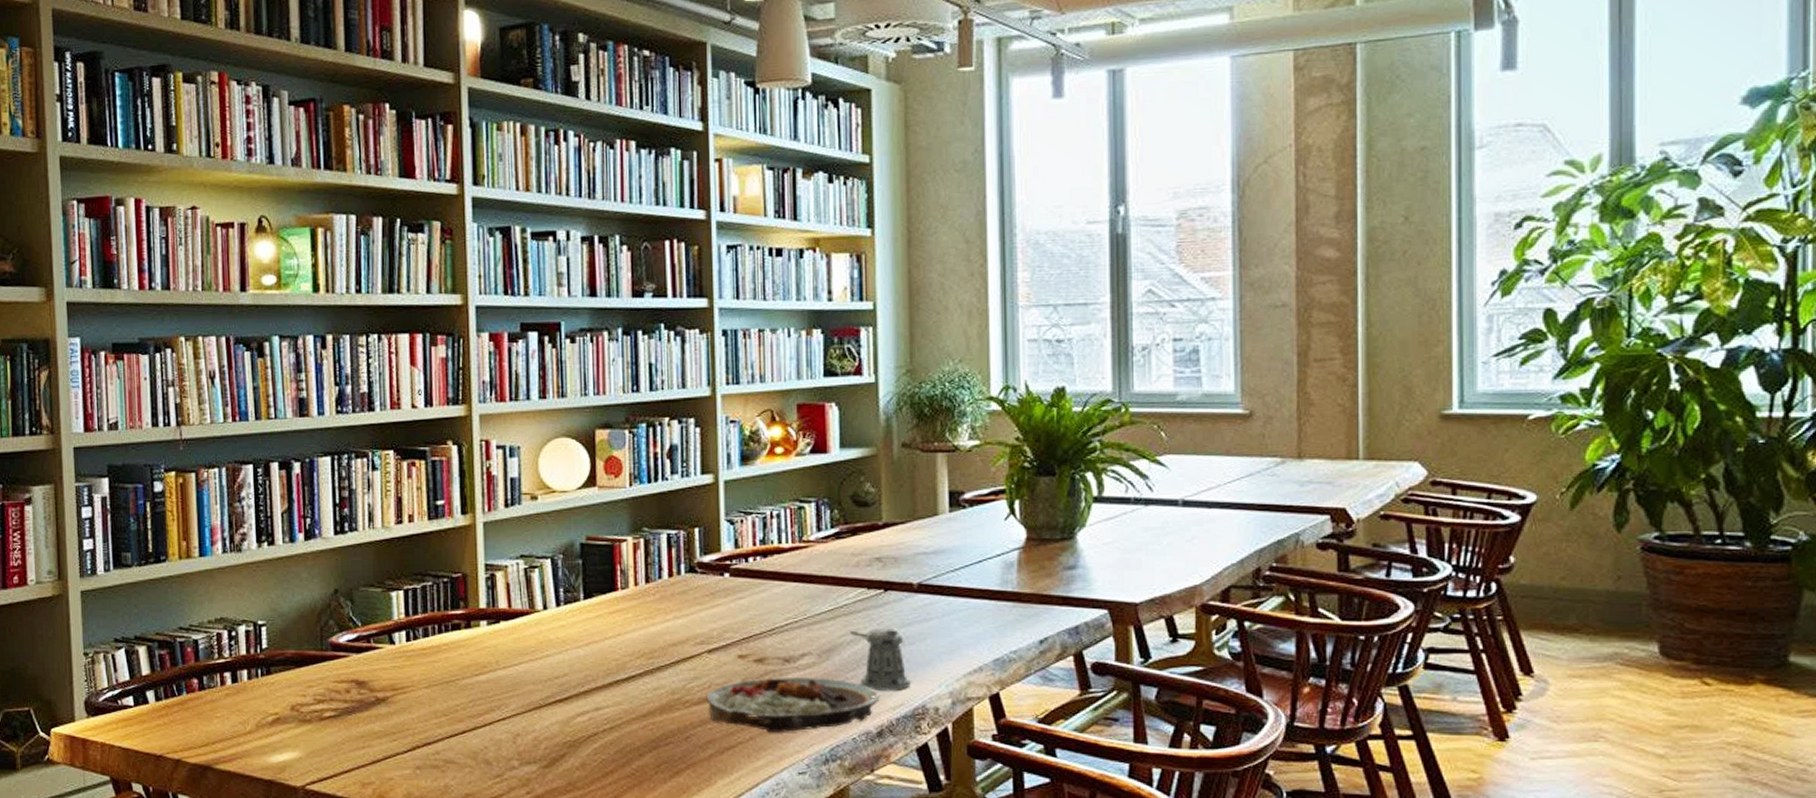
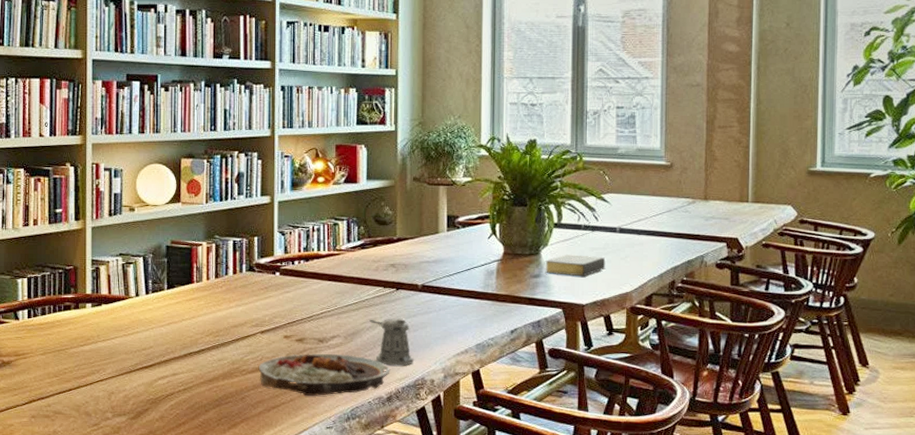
bible: none [1082,537,1165,566] -> present [545,254,606,277]

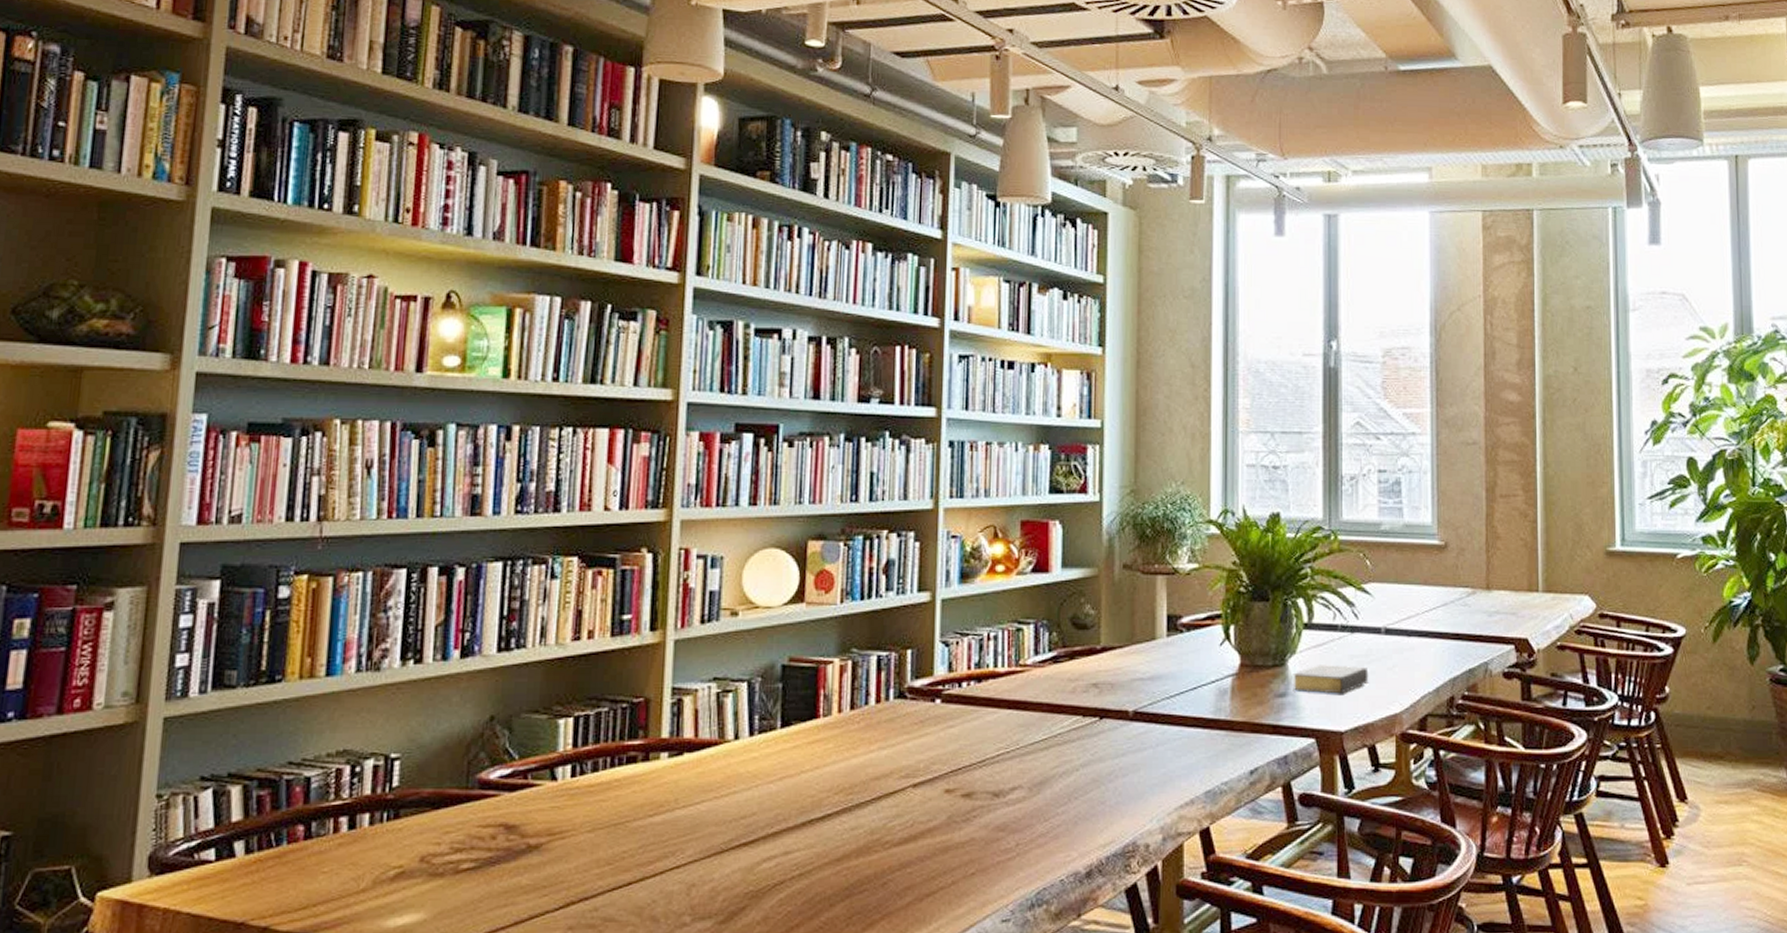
plate: present [258,353,390,396] -> none [907,812,1091,875]
pepper shaker: present [369,318,414,366] -> none [1063,759,1122,827]

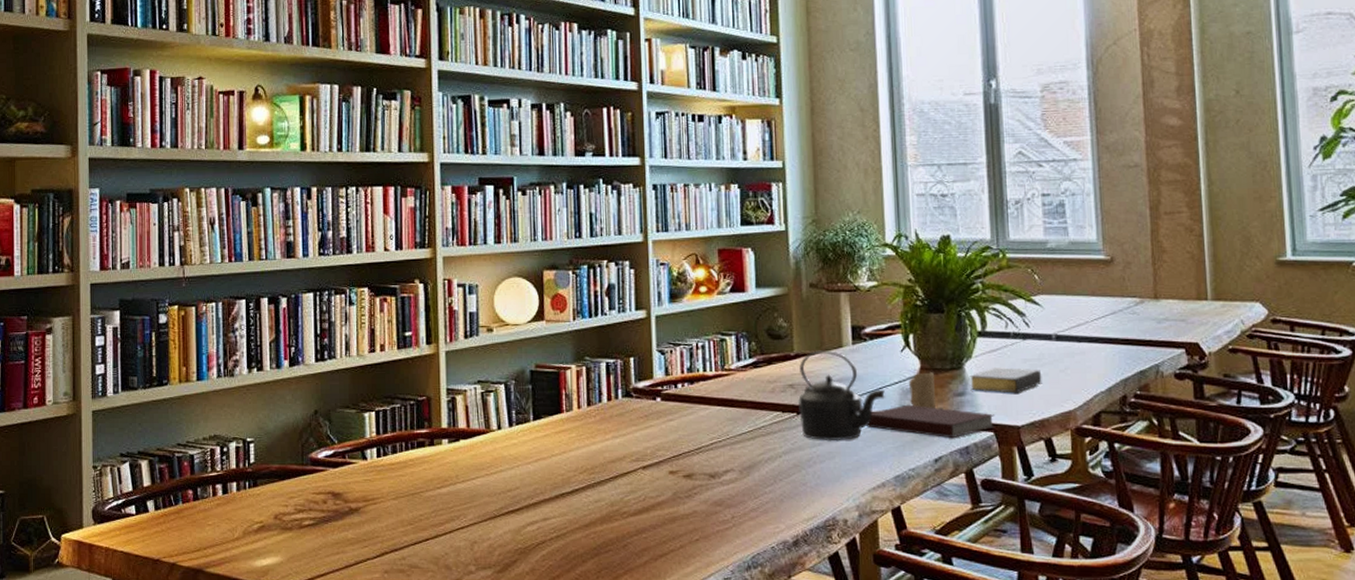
kettle: none [1102,643,1200,751] -> present [798,350,885,441]
notebook: none [1177,707,1317,745] -> present [867,404,995,438]
candle: none [1225,669,1254,713] -> present [909,372,935,409]

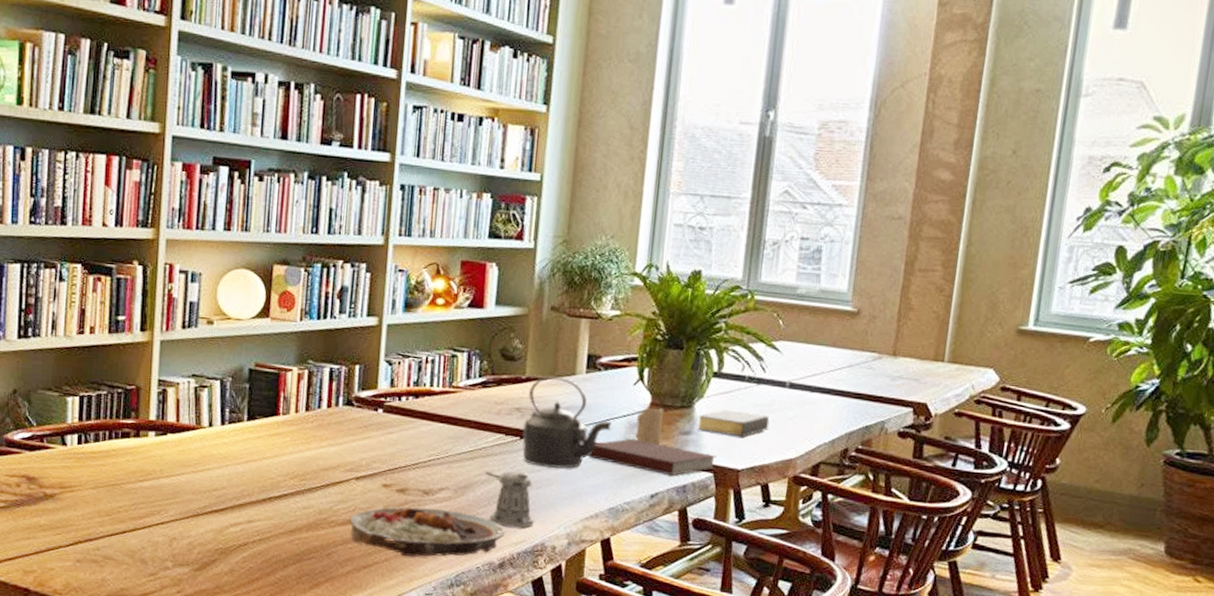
plate: none [641,491,795,541] -> present [349,507,506,557]
pepper shaker: none [767,448,822,504] -> present [485,472,534,528]

